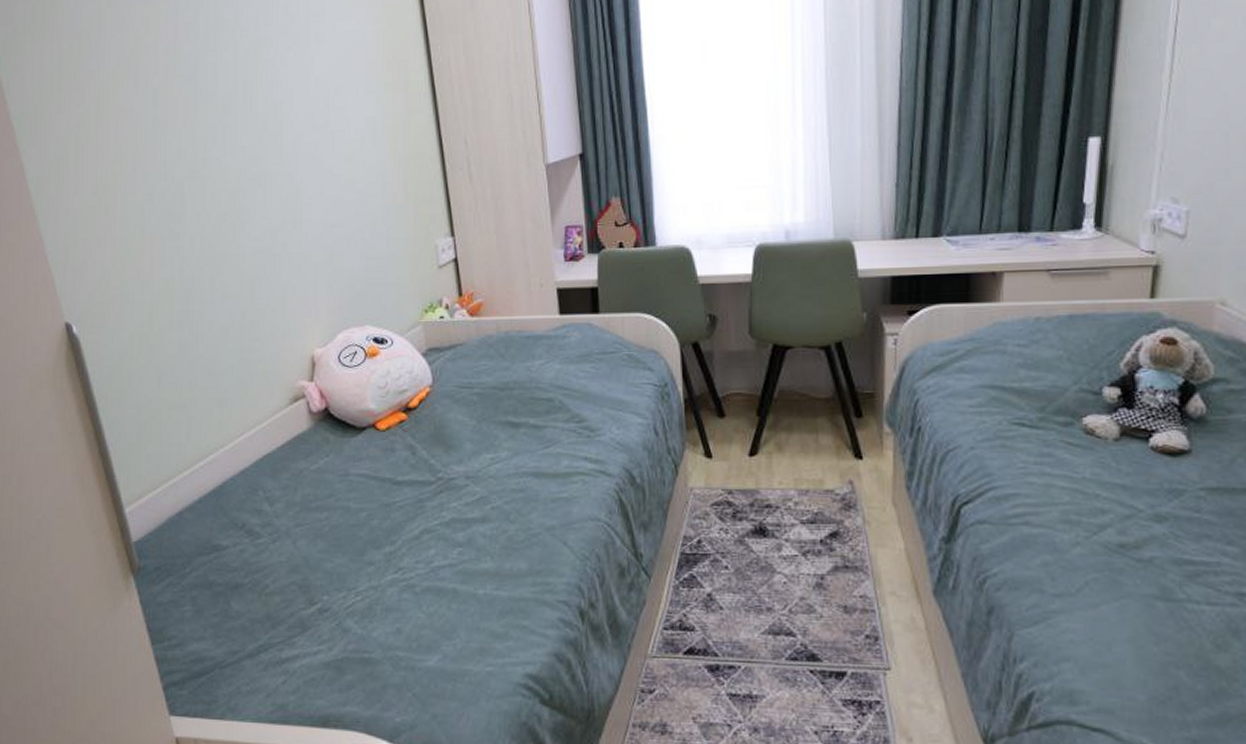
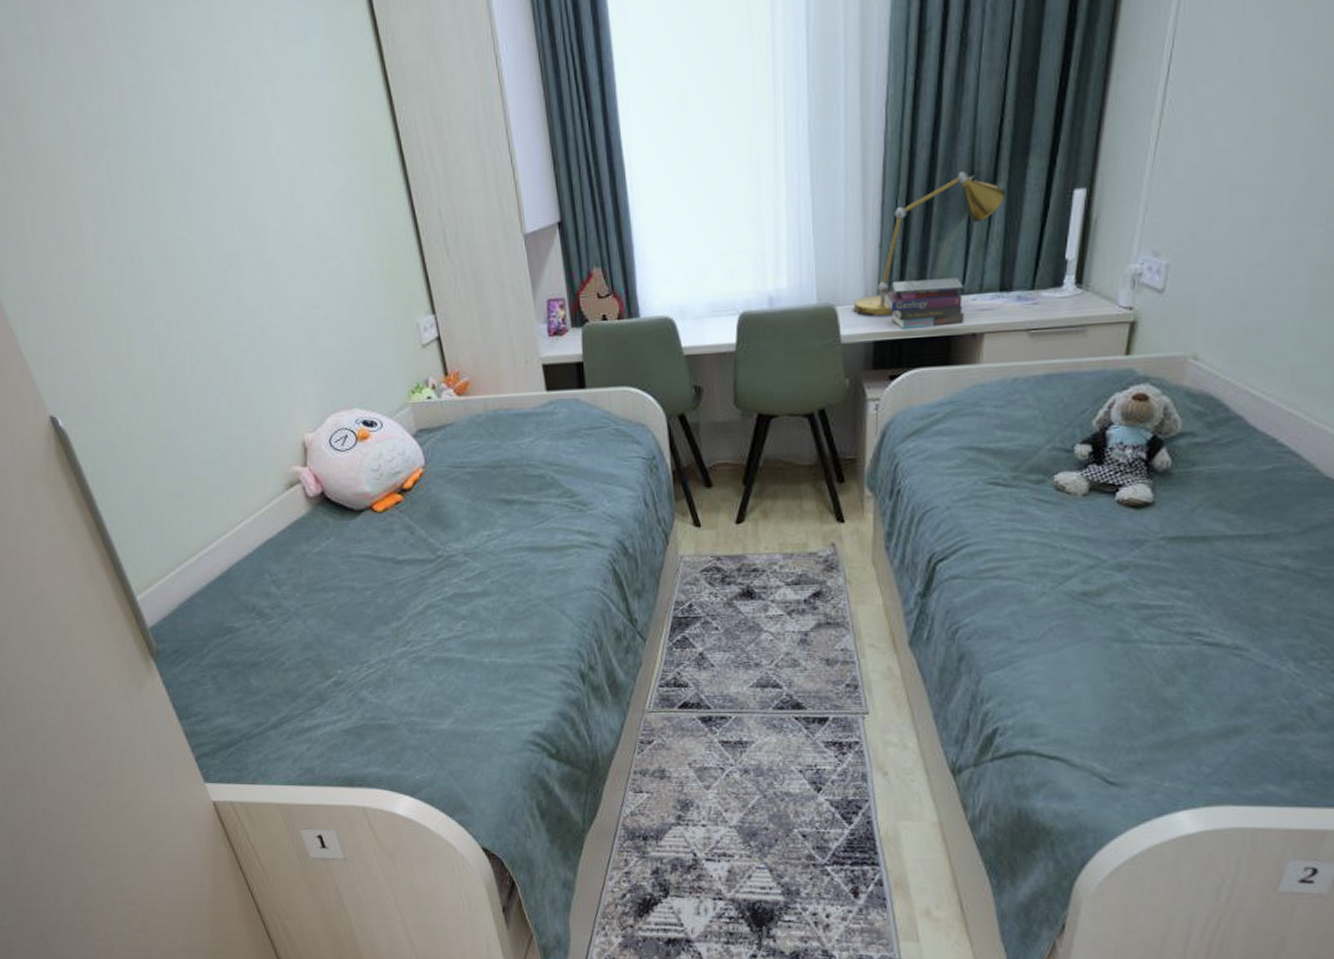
desk lamp: none [870,118,1021,253] -> present [853,171,1006,317]
books: none [901,217,983,267] -> present [884,278,964,331]

